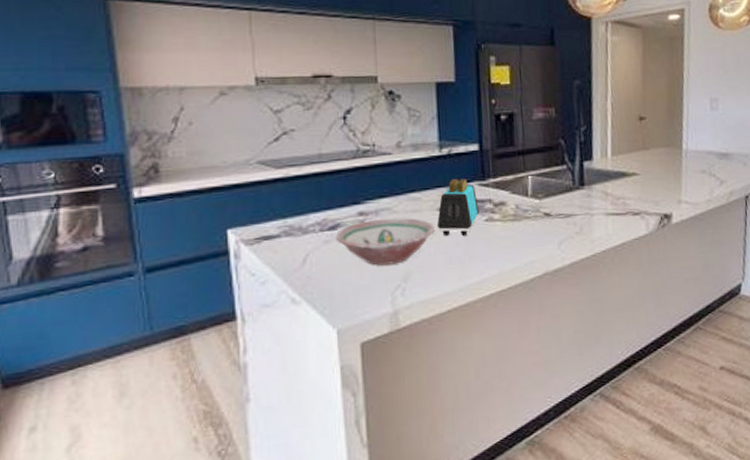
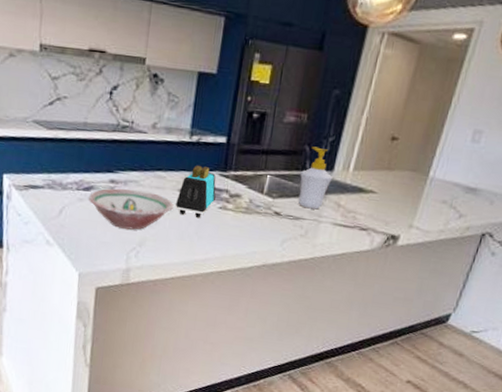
soap bottle: none [561,139,594,204] -> present [297,146,333,210]

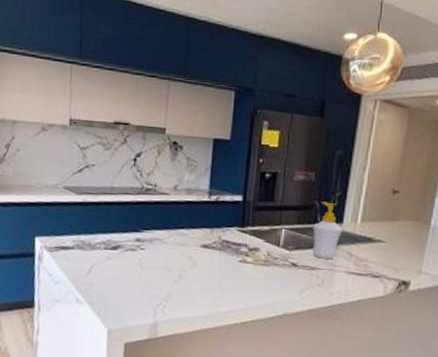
bowl: present [88,188,173,230] -> none [115,246,196,286]
toaster: present [175,165,216,218] -> none [198,222,236,271]

